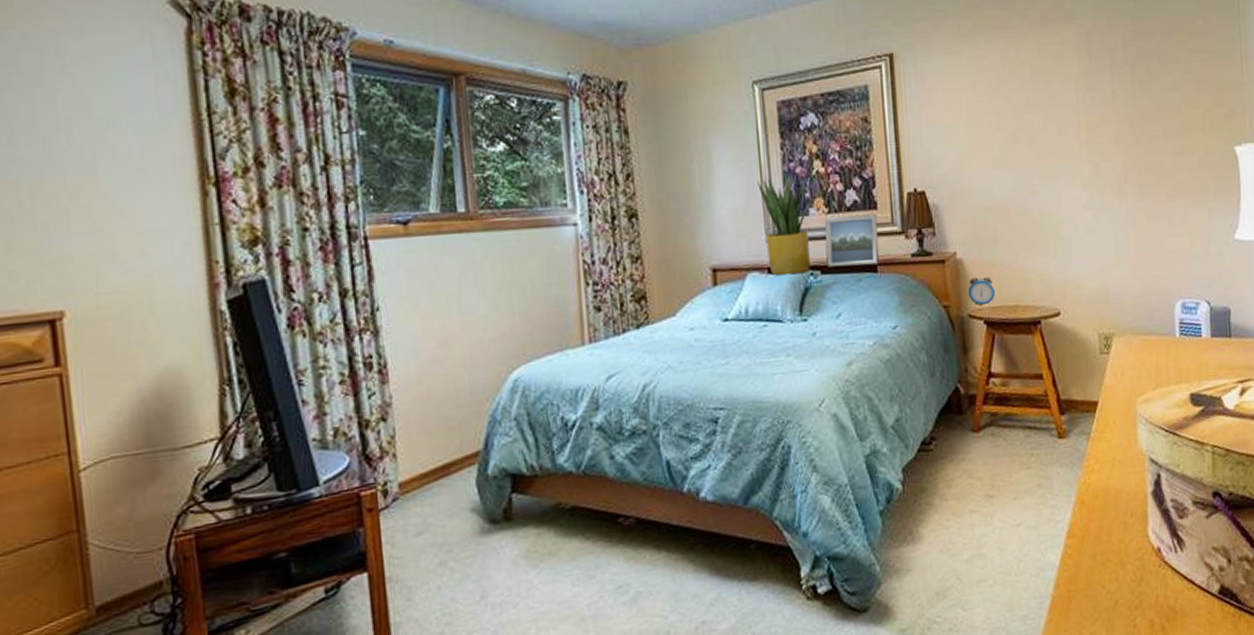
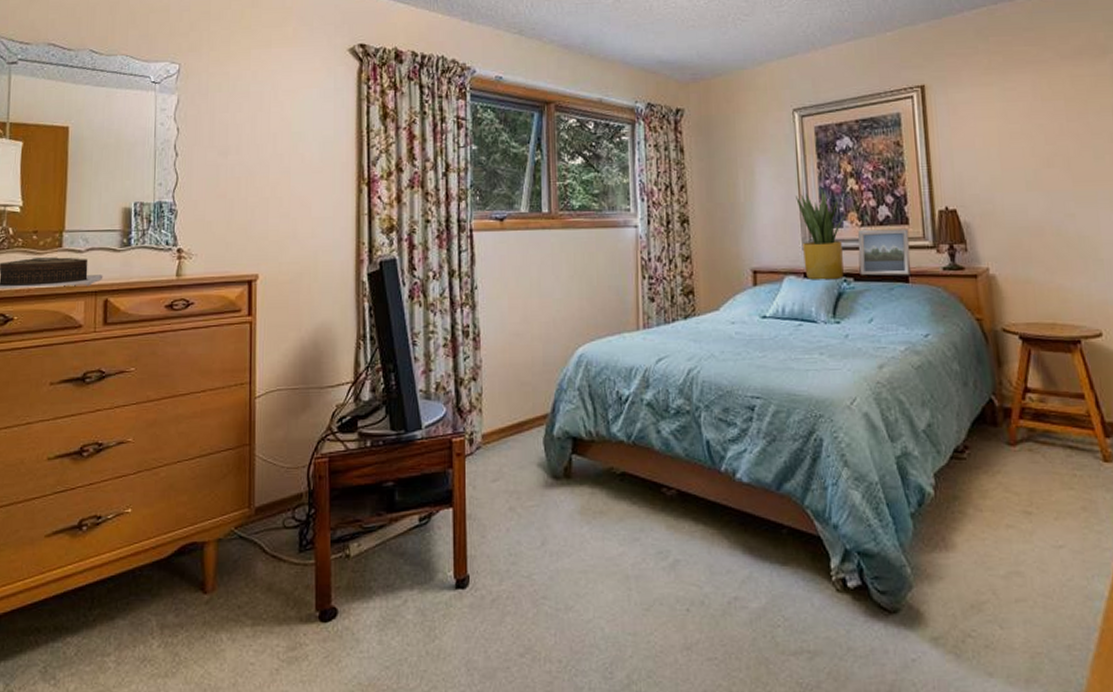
alarm clock: present [967,276,995,306] -> none [1001,293,1030,321]

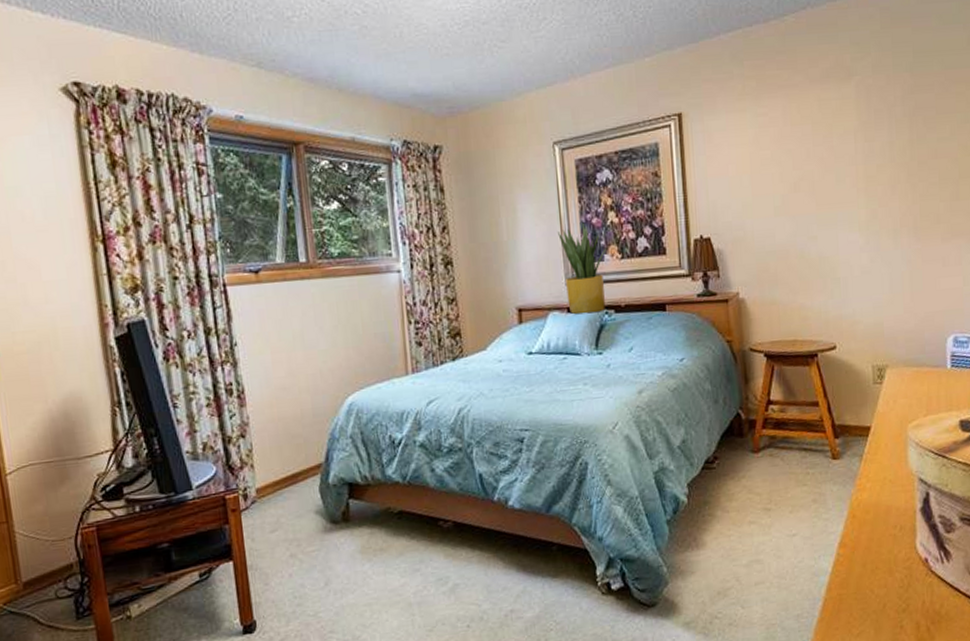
picture frame: present [858,229,911,277] -> none [618,259,668,308]

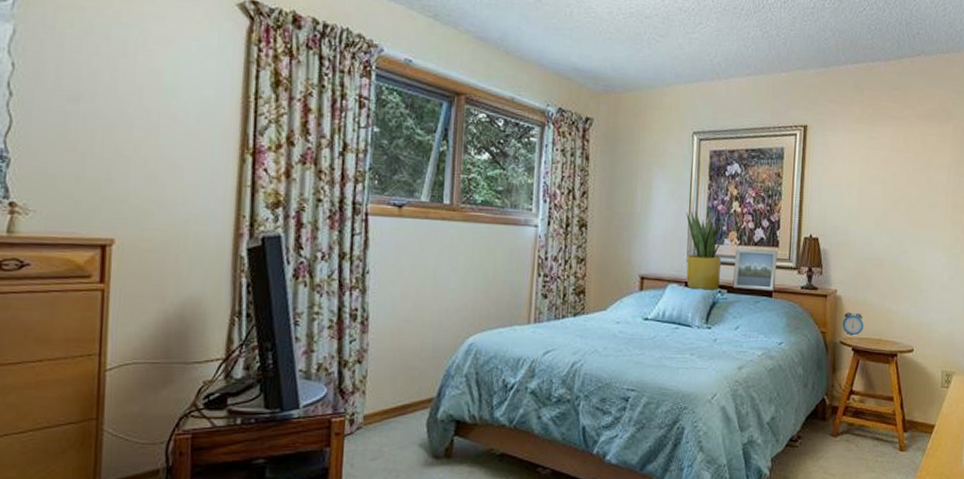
picture frame: none [618,259,668,308] -> present [732,248,778,292]
alarm clock: none [749,314,774,340] -> present [842,312,863,336]

